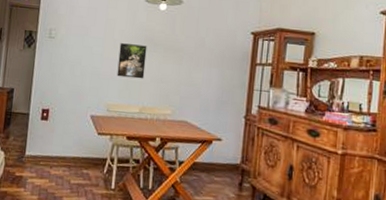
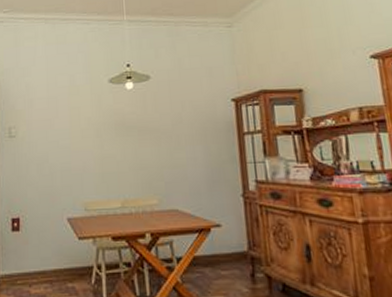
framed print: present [117,43,147,79] -> none [88,130,121,170]

